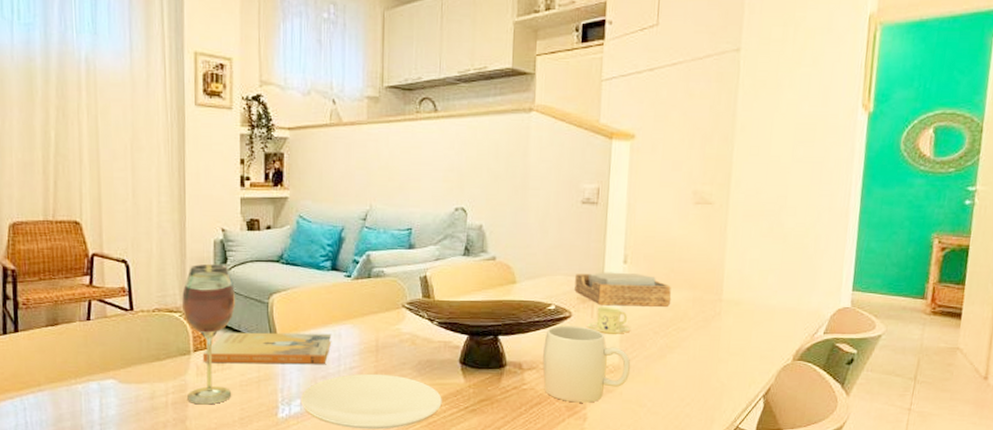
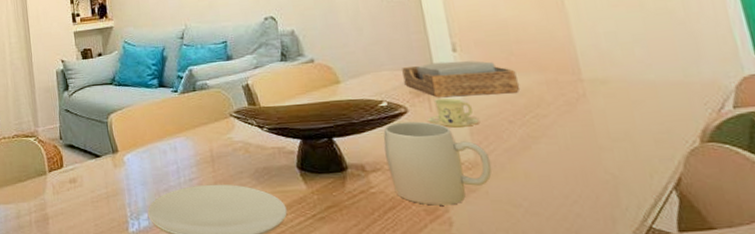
wineglass: present [181,263,235,405] -> none [35,91,85,222]
book: present [202,332,332,364] -> none [56,147,169,181]

